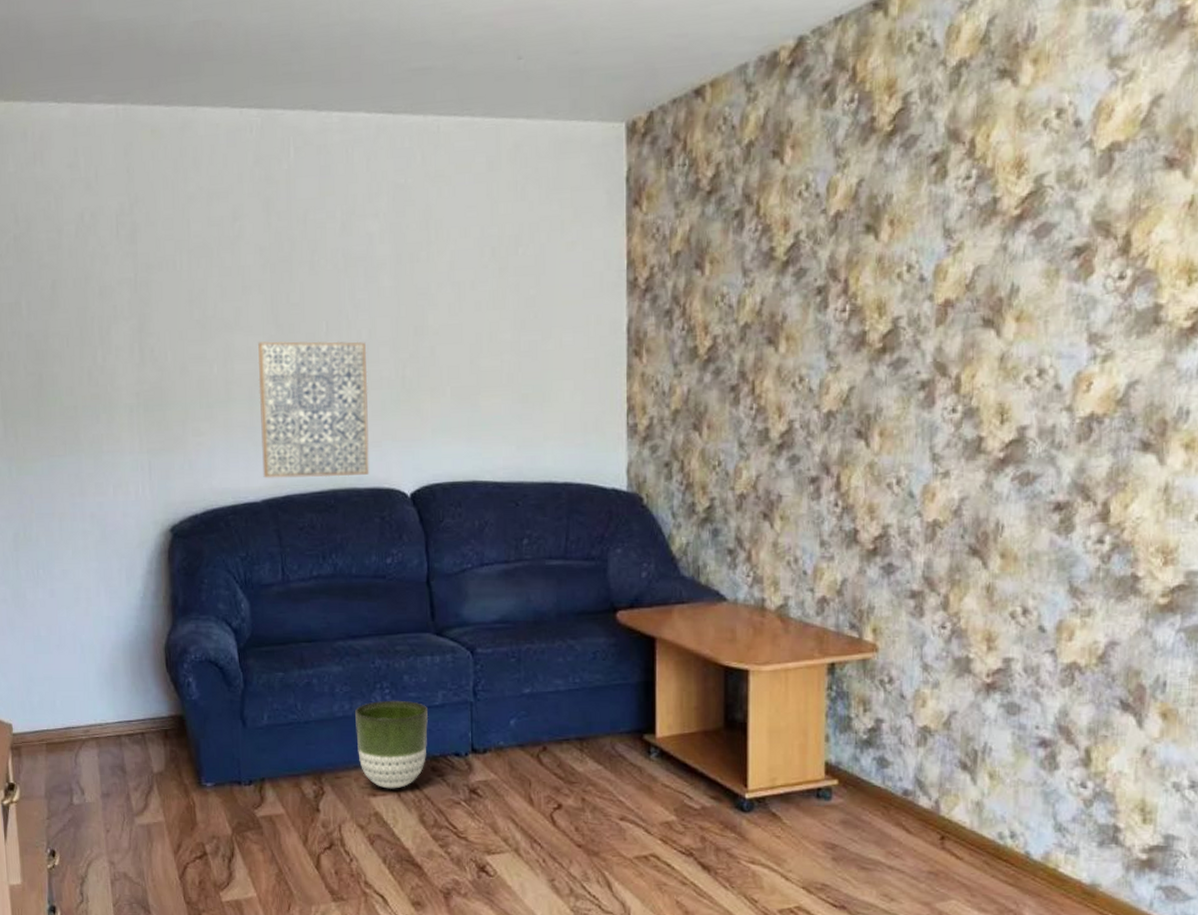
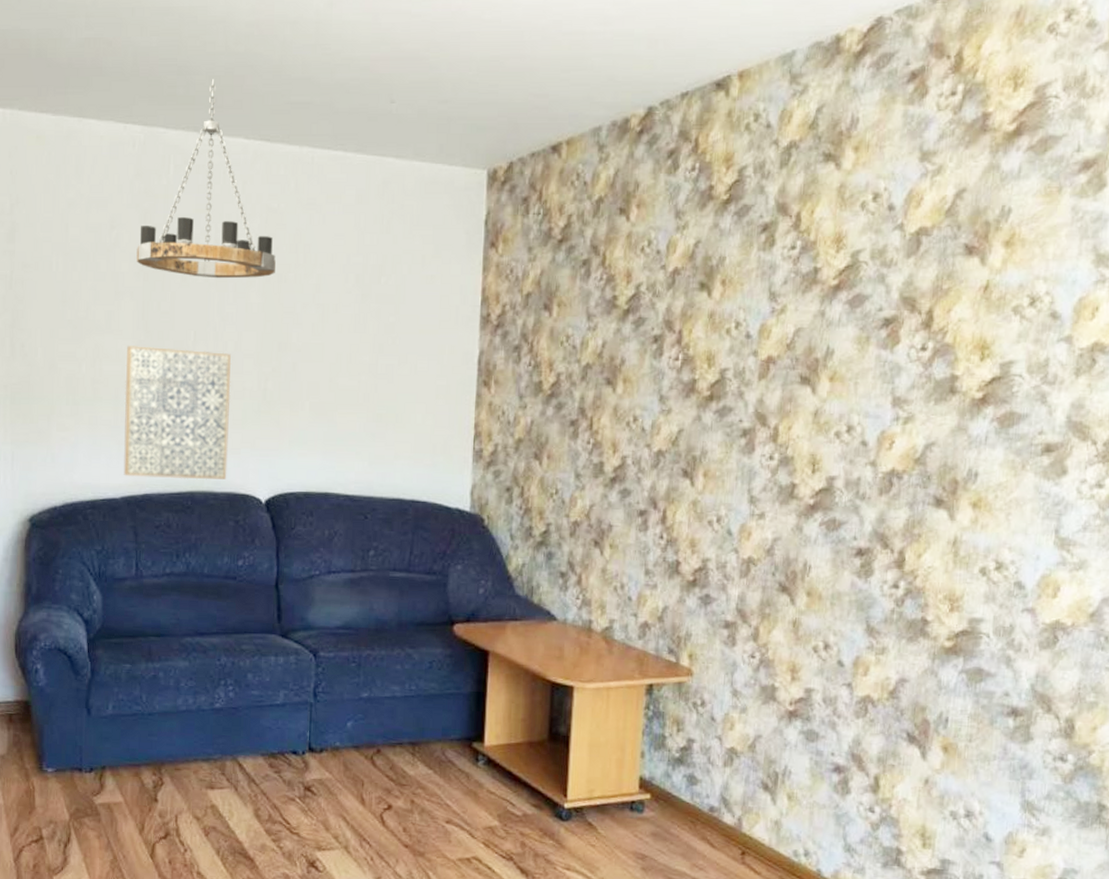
chandelier: none [261,52,406,264] -> present [136,79,276,279]
planter: present [355,700,429,789] -> none [198,697,270,783]

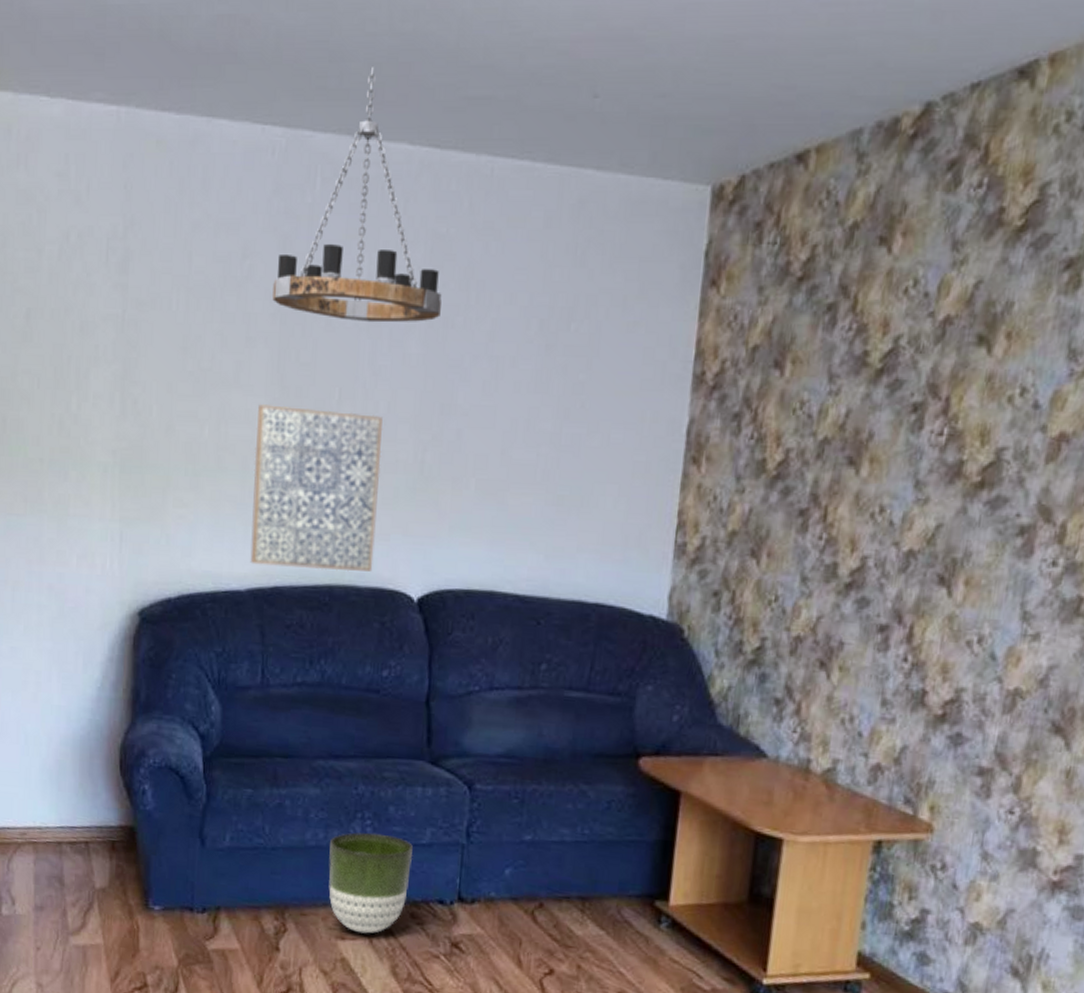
planter: none [198,697,270,783] -> present [328,832,413,934]

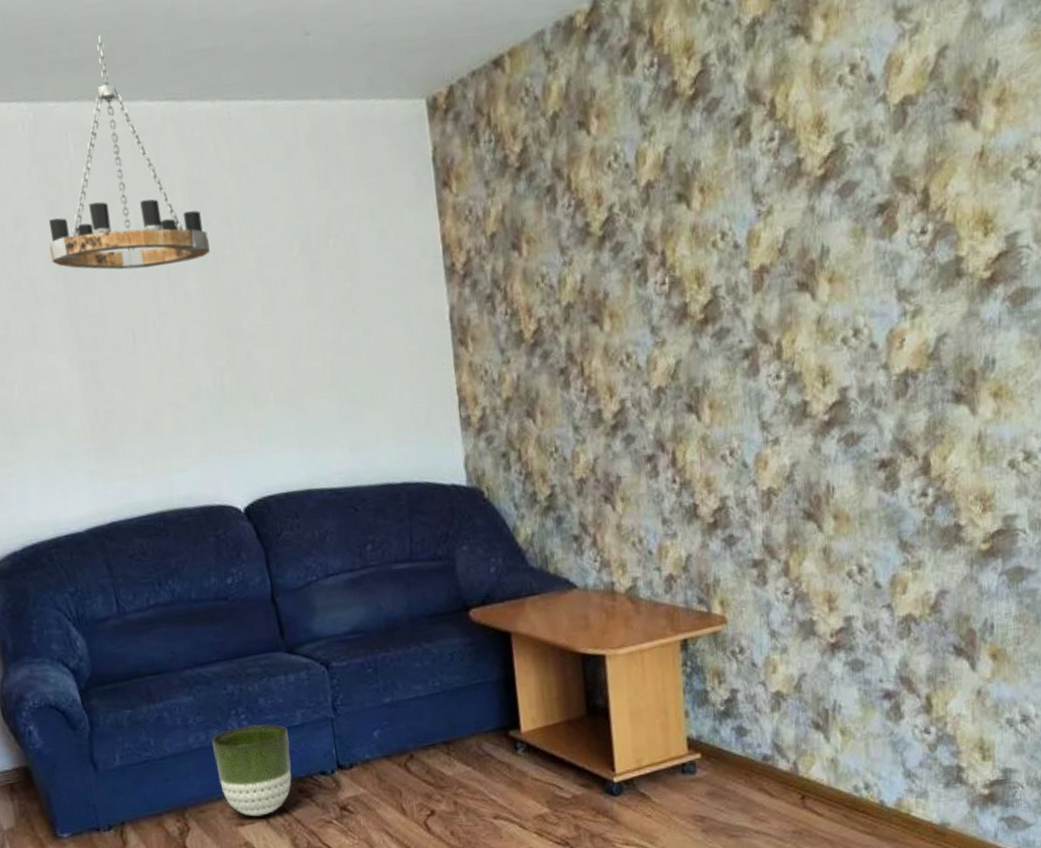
wall art: present [250,404,383,572] -> none [60,351,198,506]

